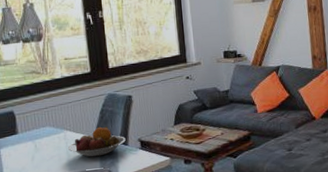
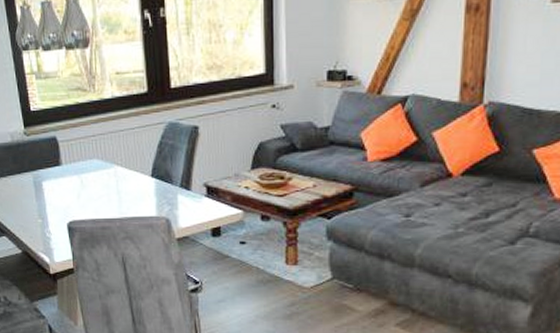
fruit bowl: present [68,126,126,157] -> none [119,164,188,201]

